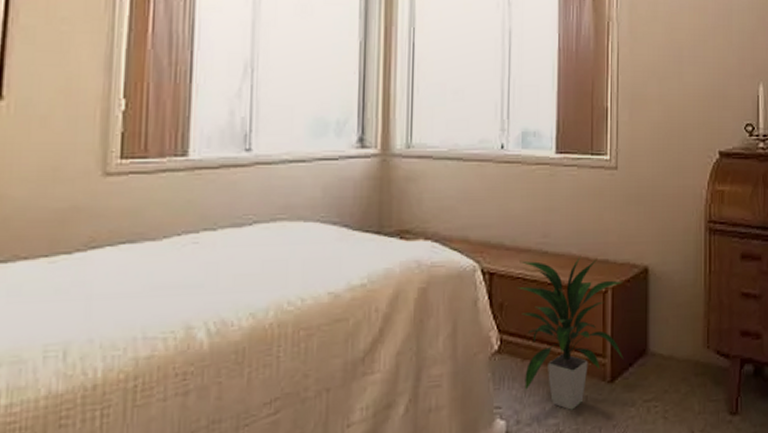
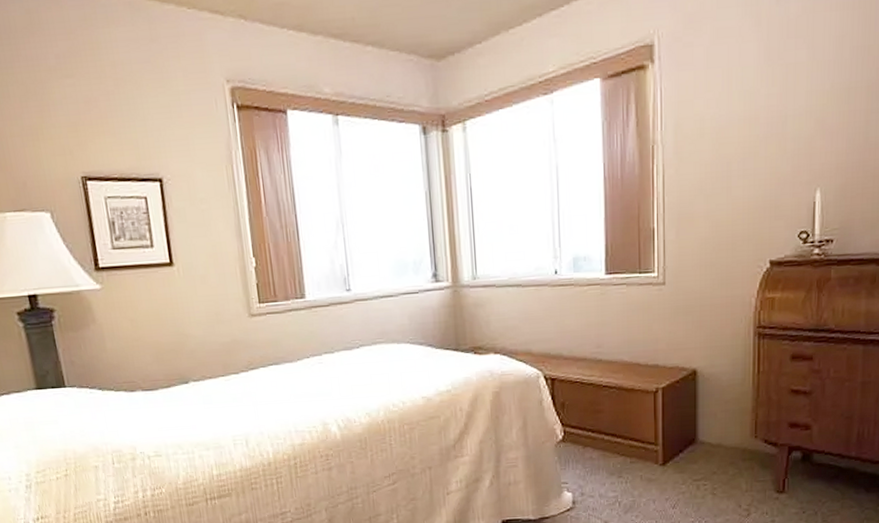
indoor plant: present [518,257,624,410] -> none [576,363,674,486]

